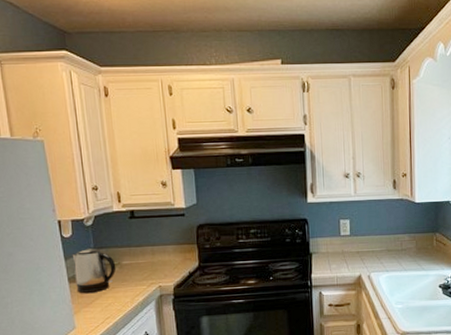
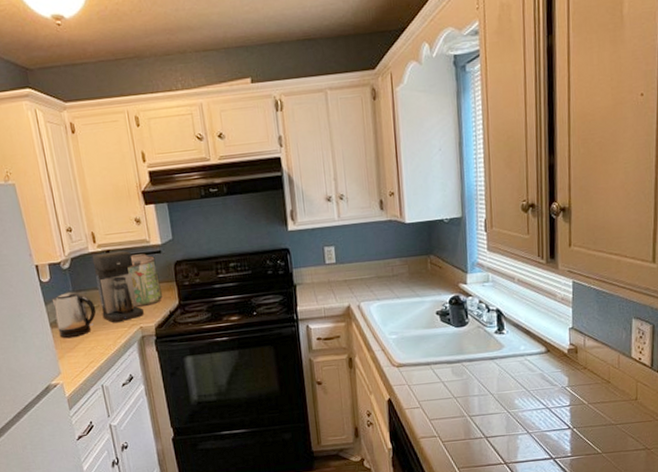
coffee maker: none [116,212,163,280] -> present [92,250,144,322]
canister: none [150,216,183,267] -> present [127,254,162,308]

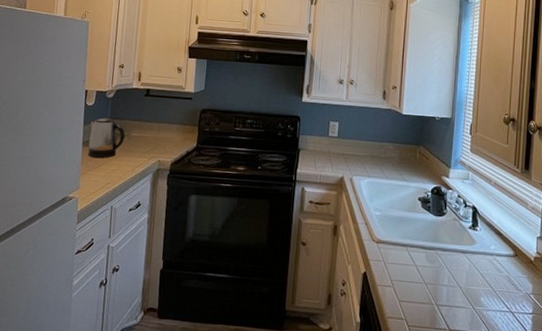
coffee maker: present [92,250,144,322] -> none [129,90,167,152]
canister: present [127,254,162,308] -> none [159,97,186,143]

